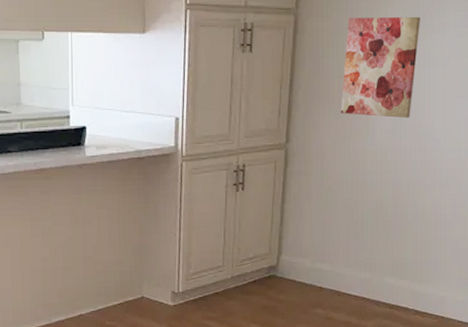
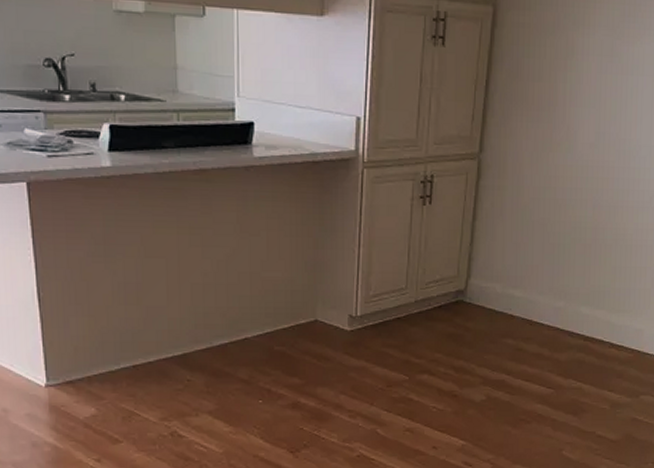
wall art: present [340,16,421,119] -> none [539,12,632,132]

